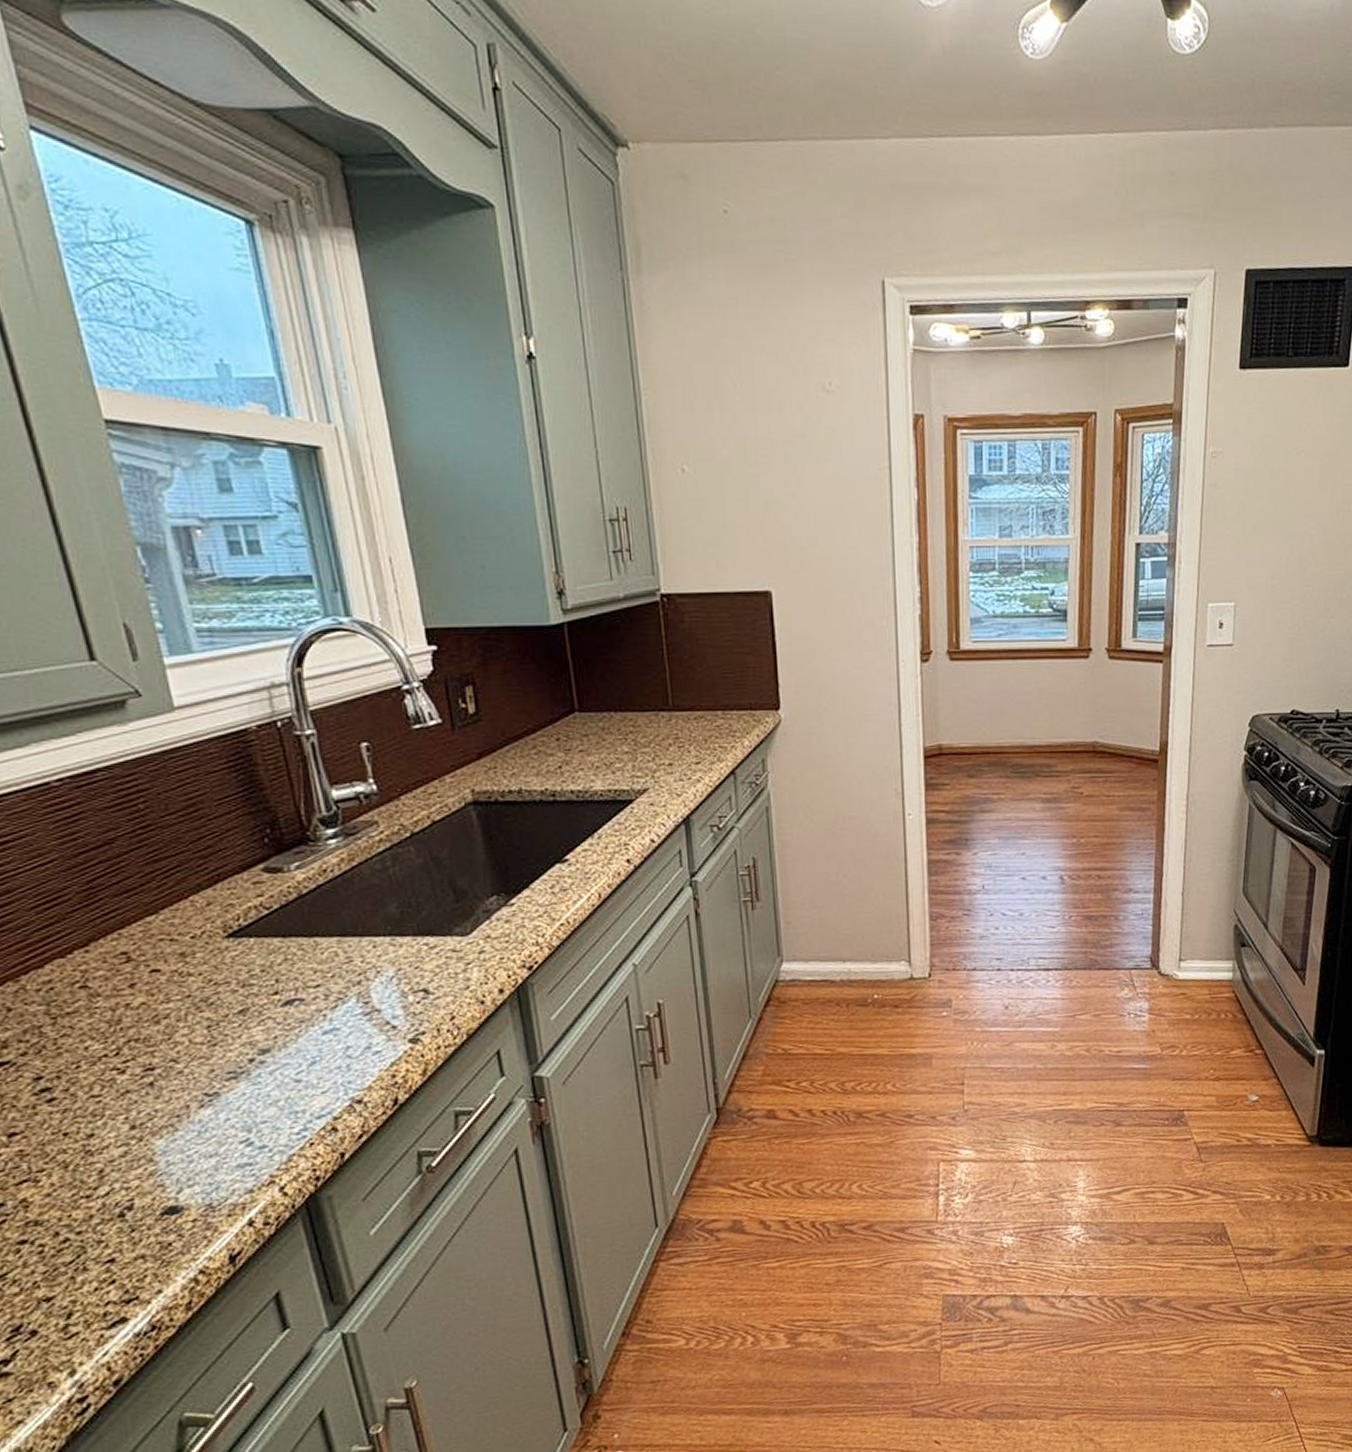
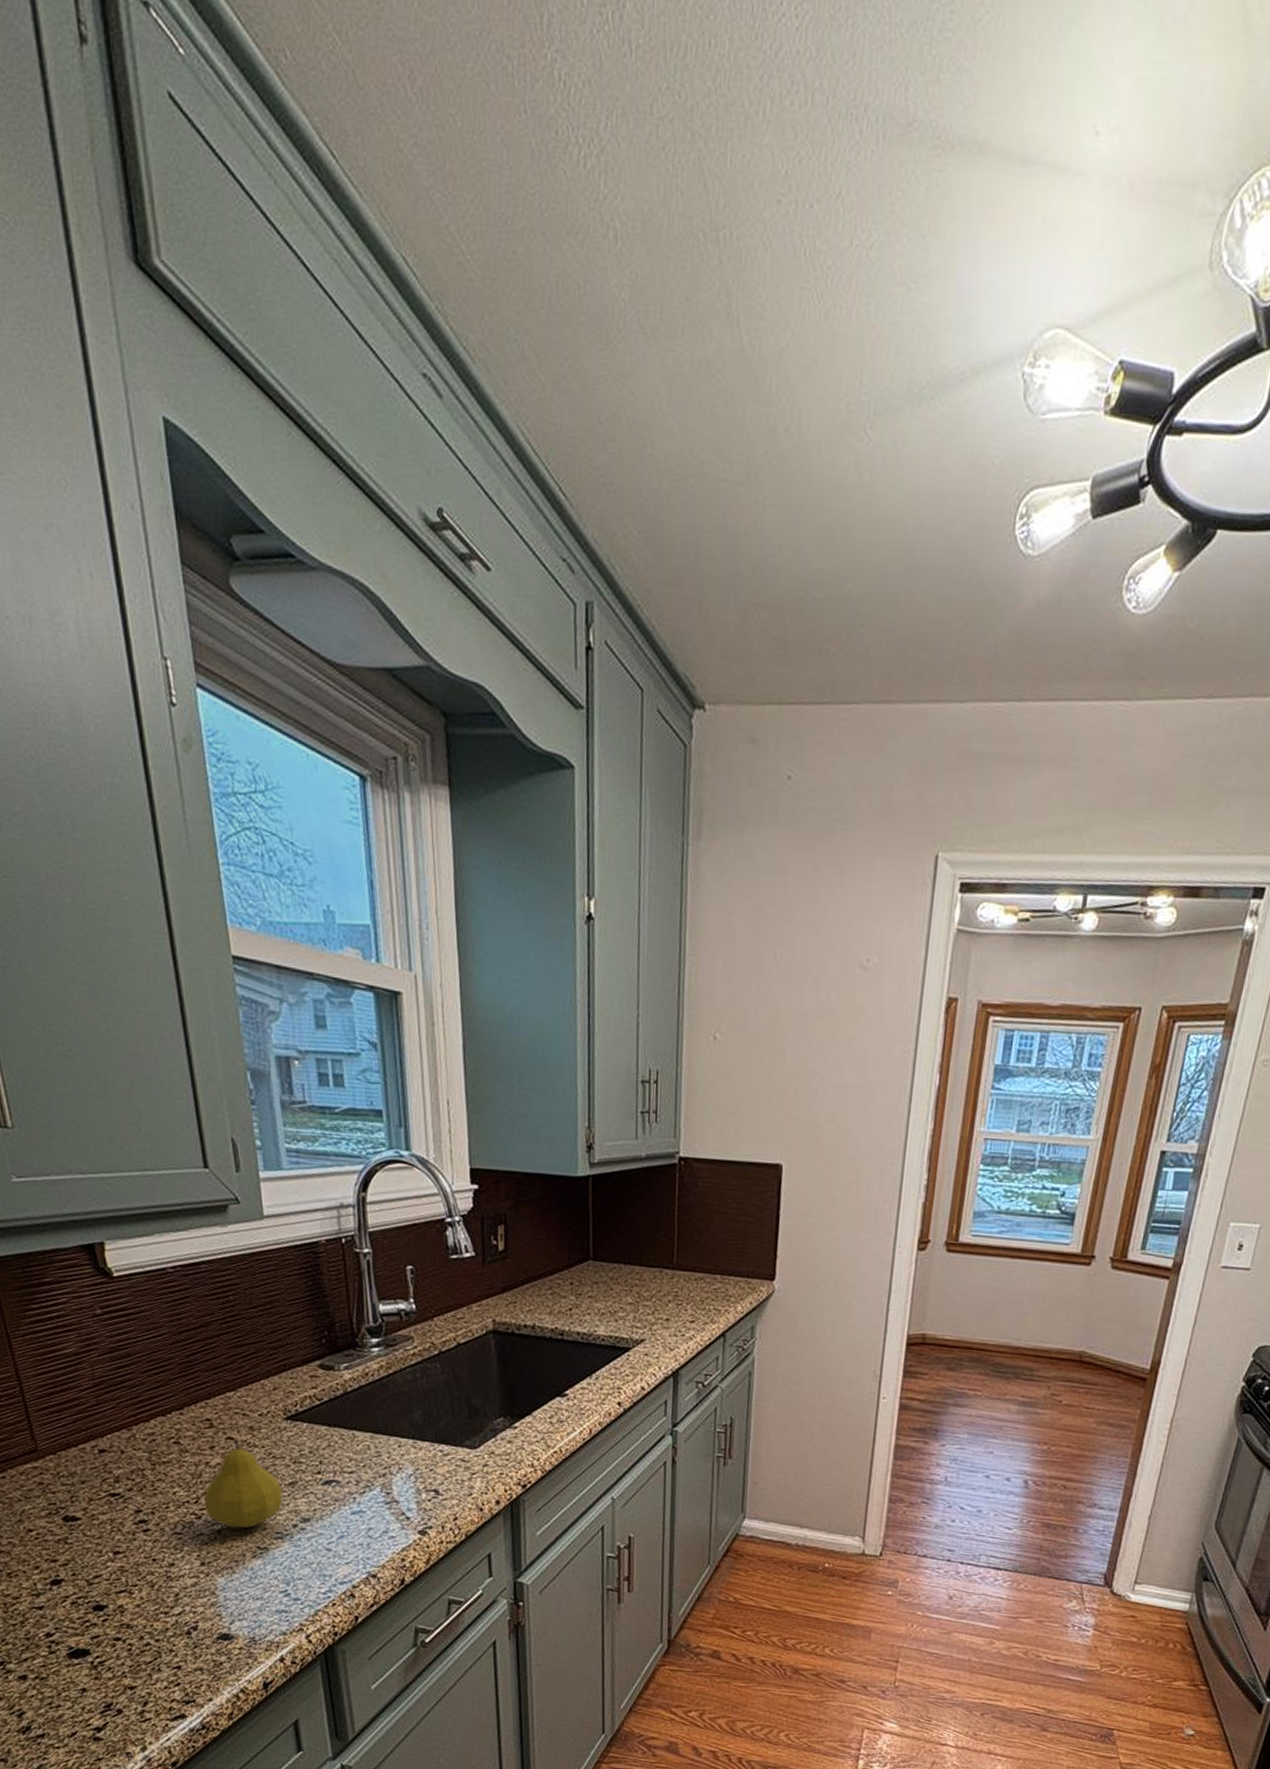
fruit: none [126,970,232,1077] -> present [204,1439,283,1528]

